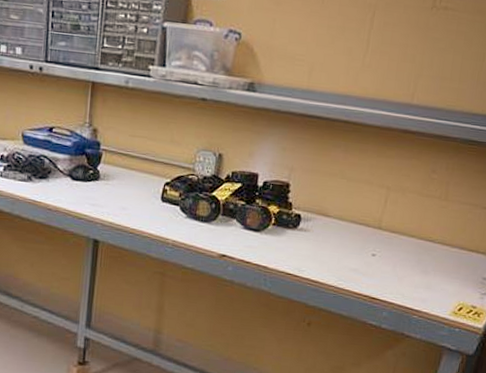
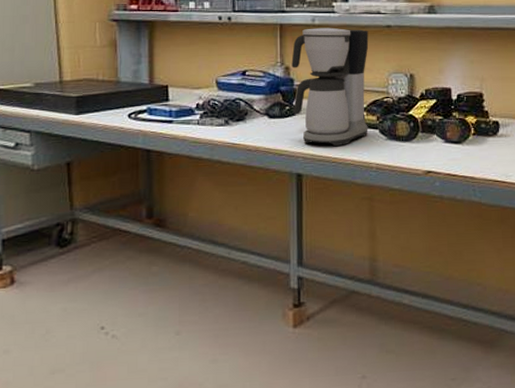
coffee maker: none [97,90,182,218] -> present [291,27,369,147]

